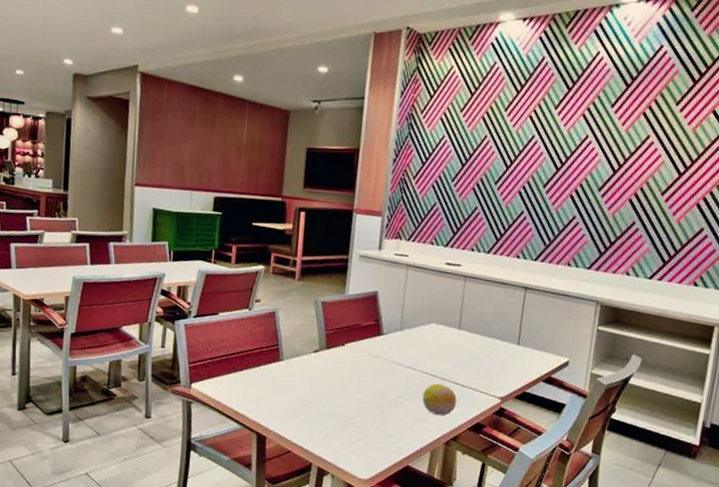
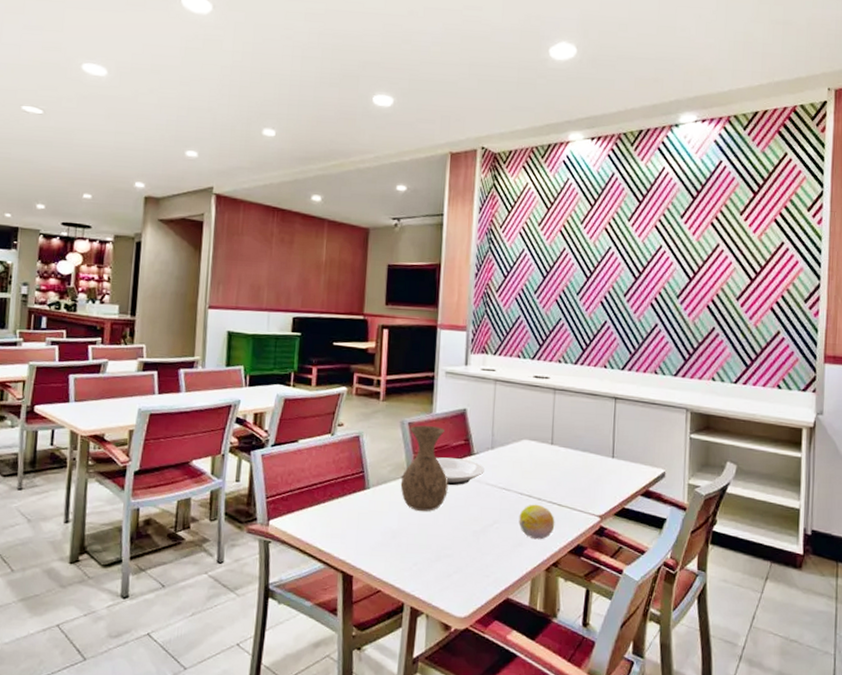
vase: none [312,305,358,384] -> present [400,425,448,511]
plate: none [346,335,392,363] -> present [436,457,485,486]

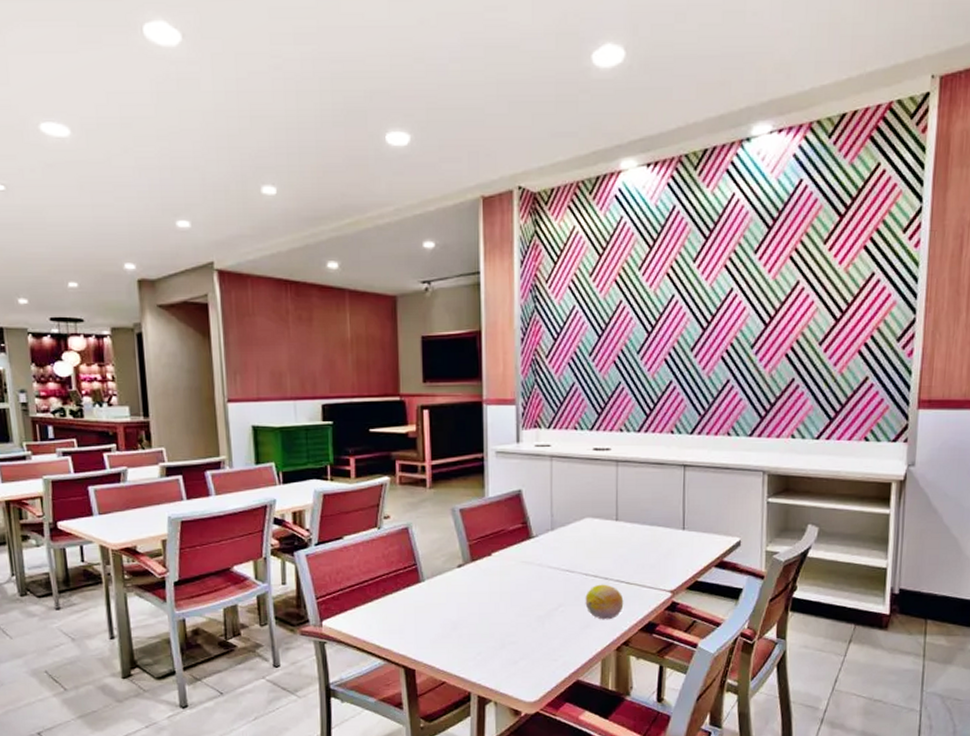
vase: present [400,425,448,511] -> none [456,511,508,600]
plate: present [436,457,485,486] -> none [493,543,545,572]

